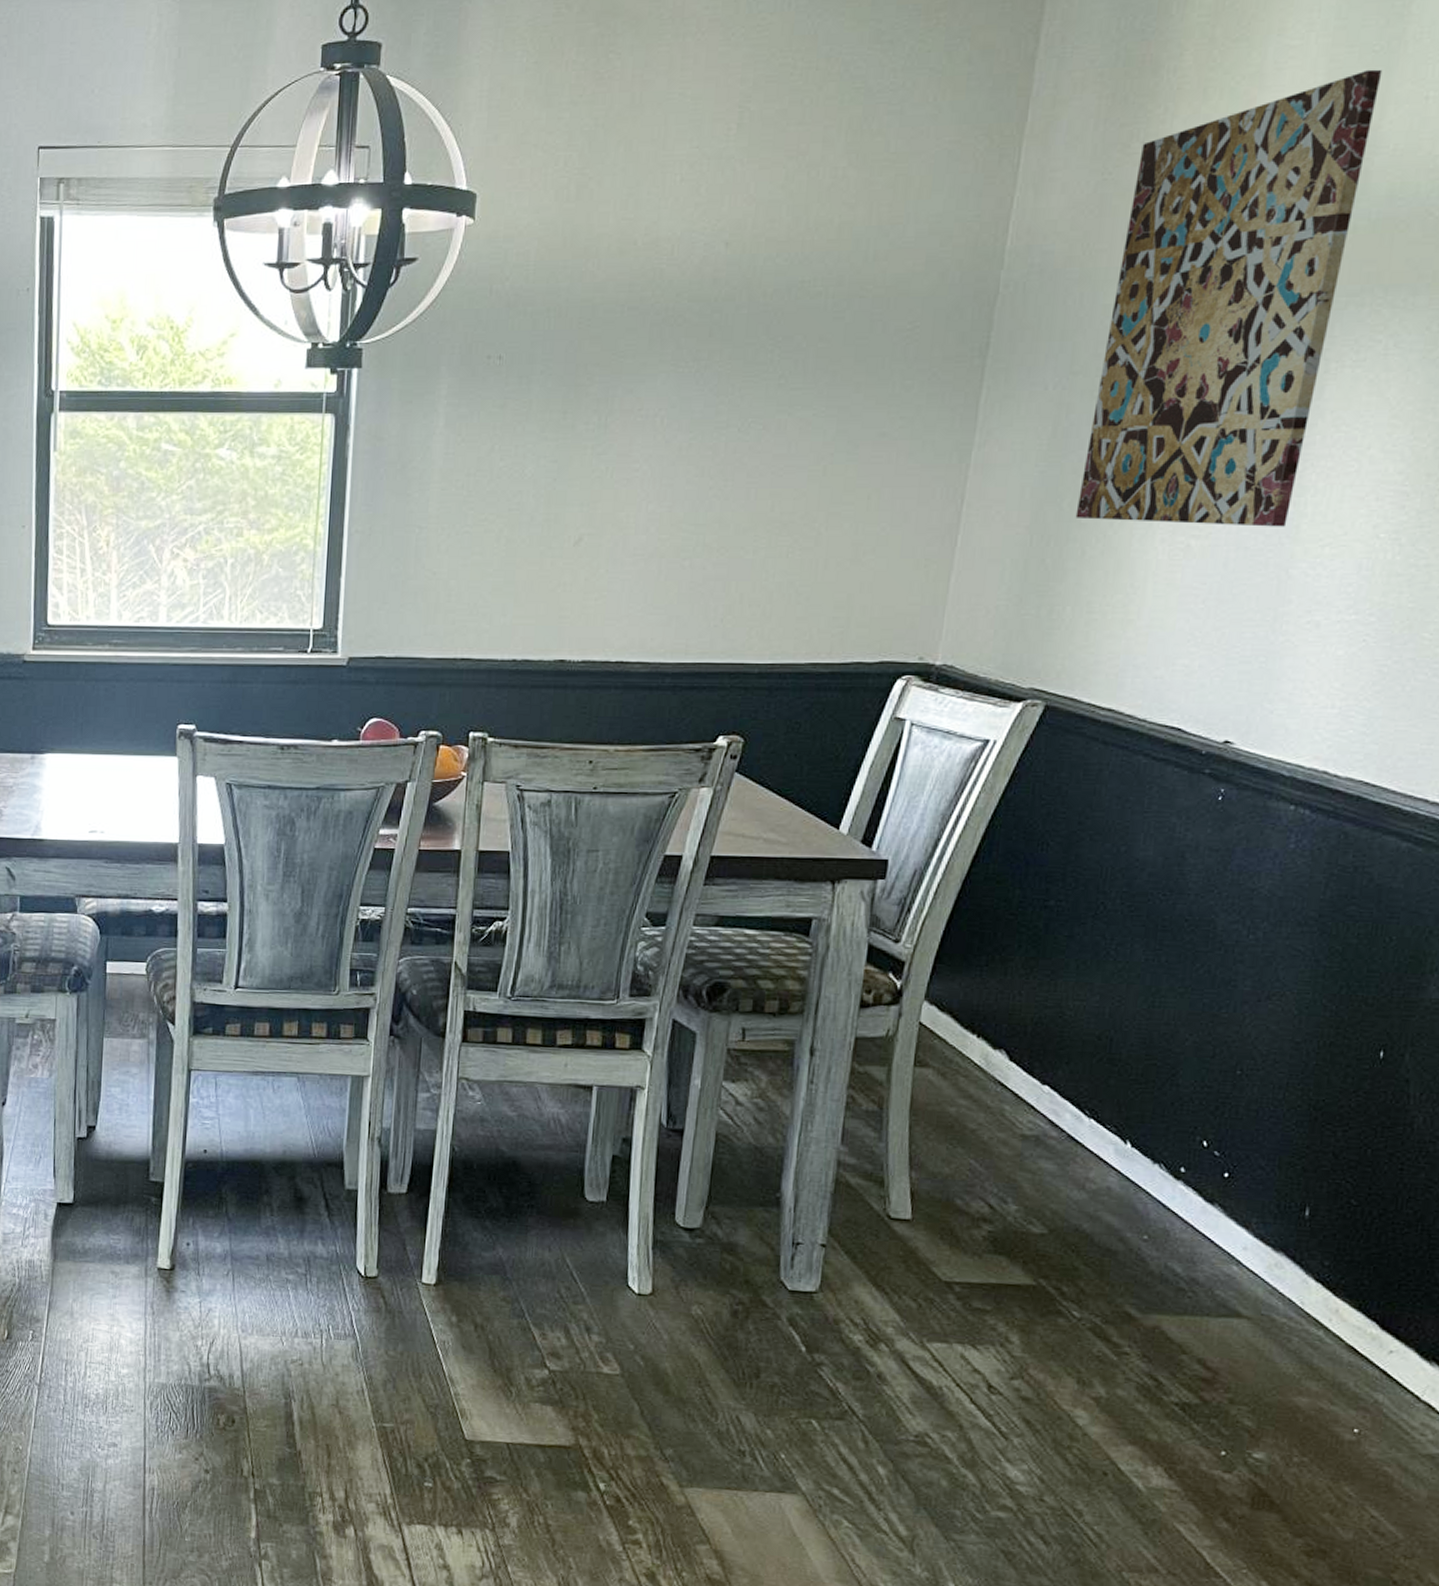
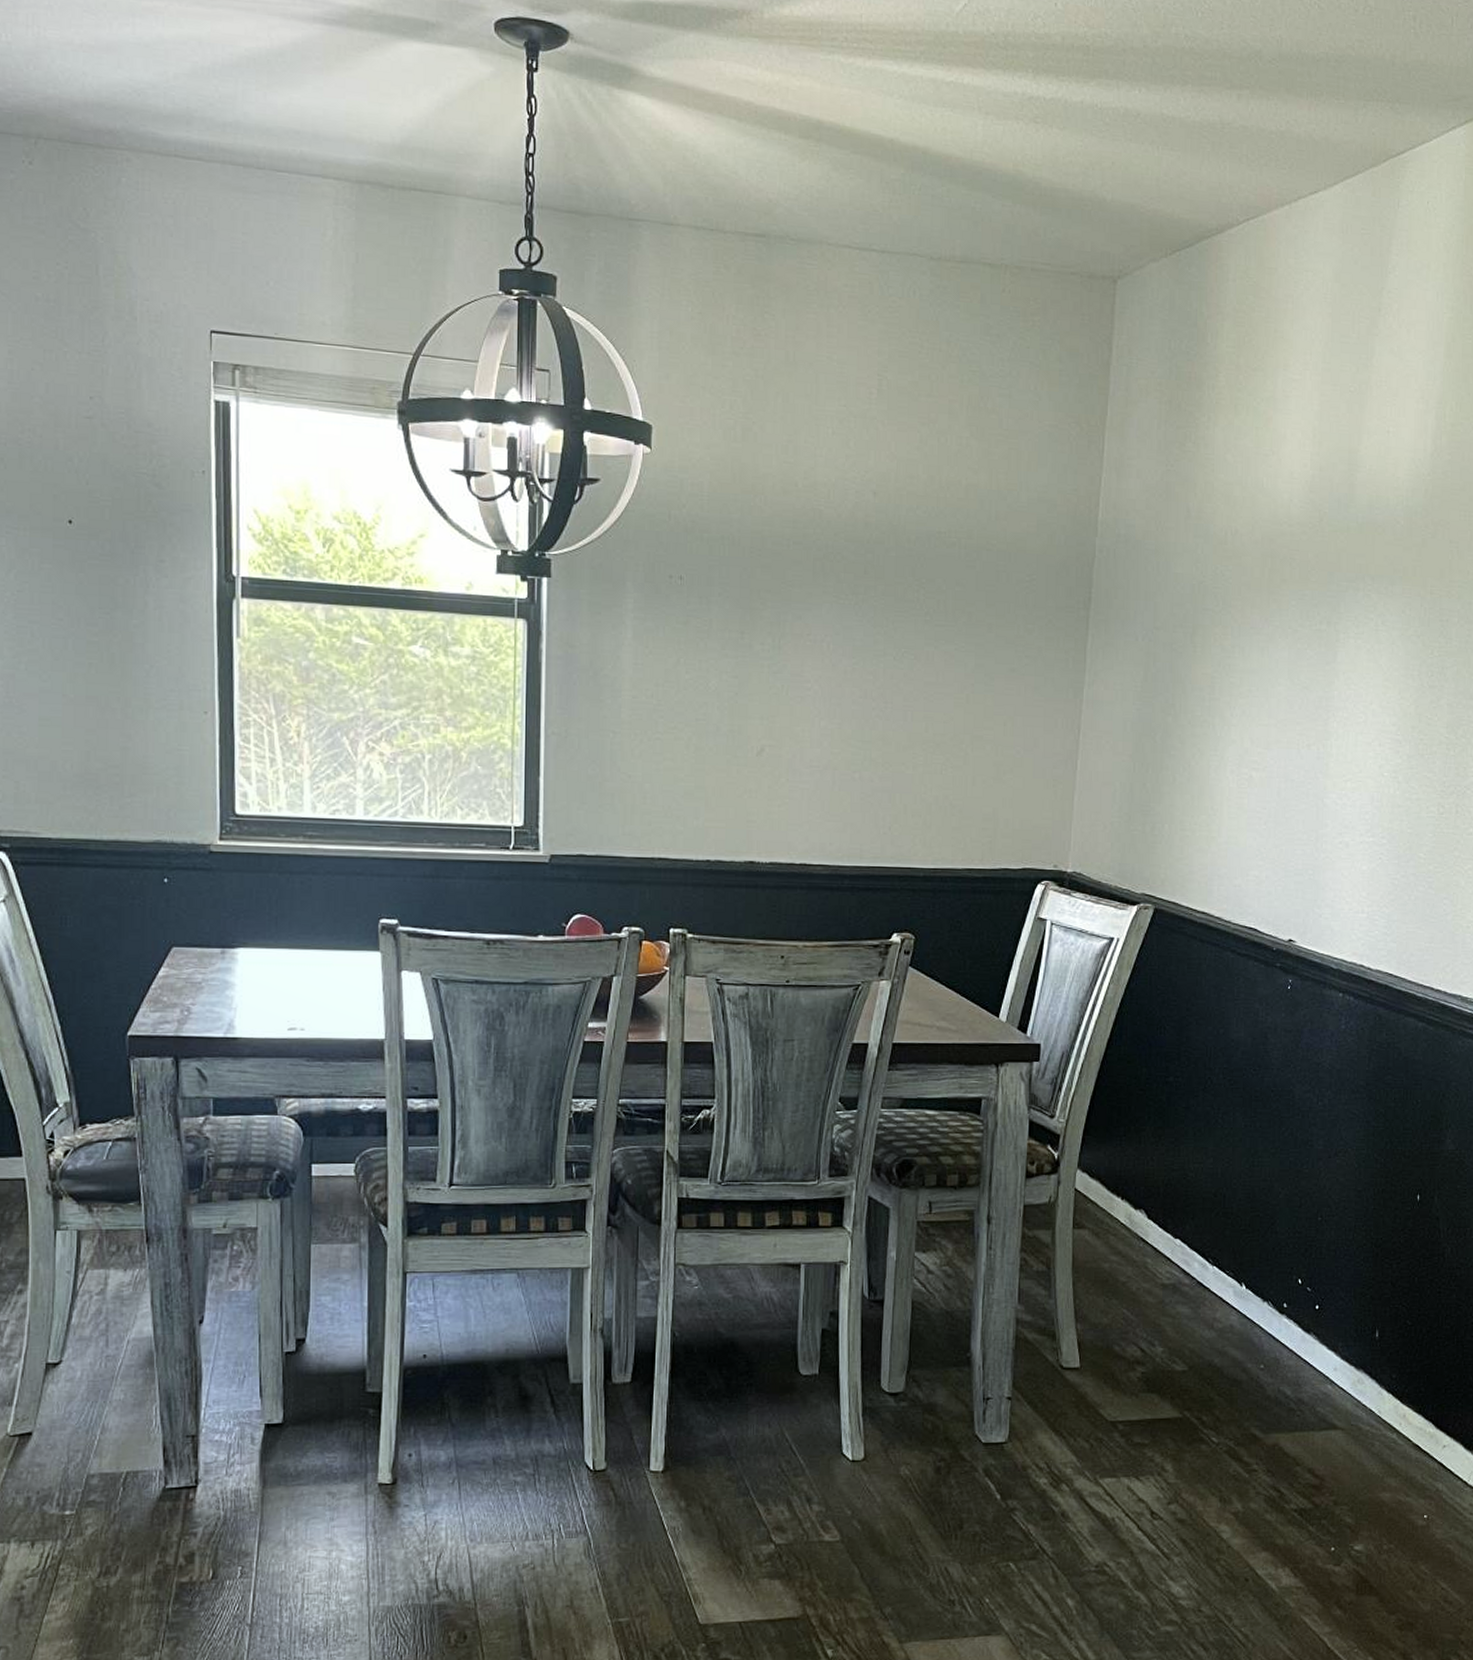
wall art: present [1075,69,1383,527] -> none [1166,405,1357,764]

